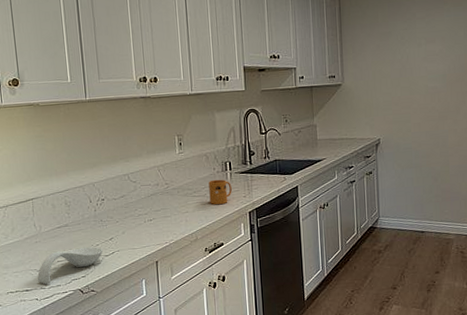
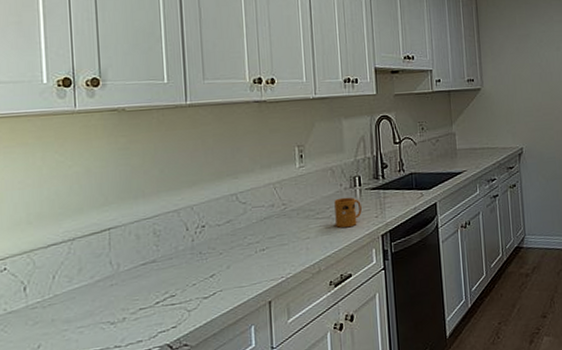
spoon rest: present [37,247,104,284] -> none [110,287,202,340]

